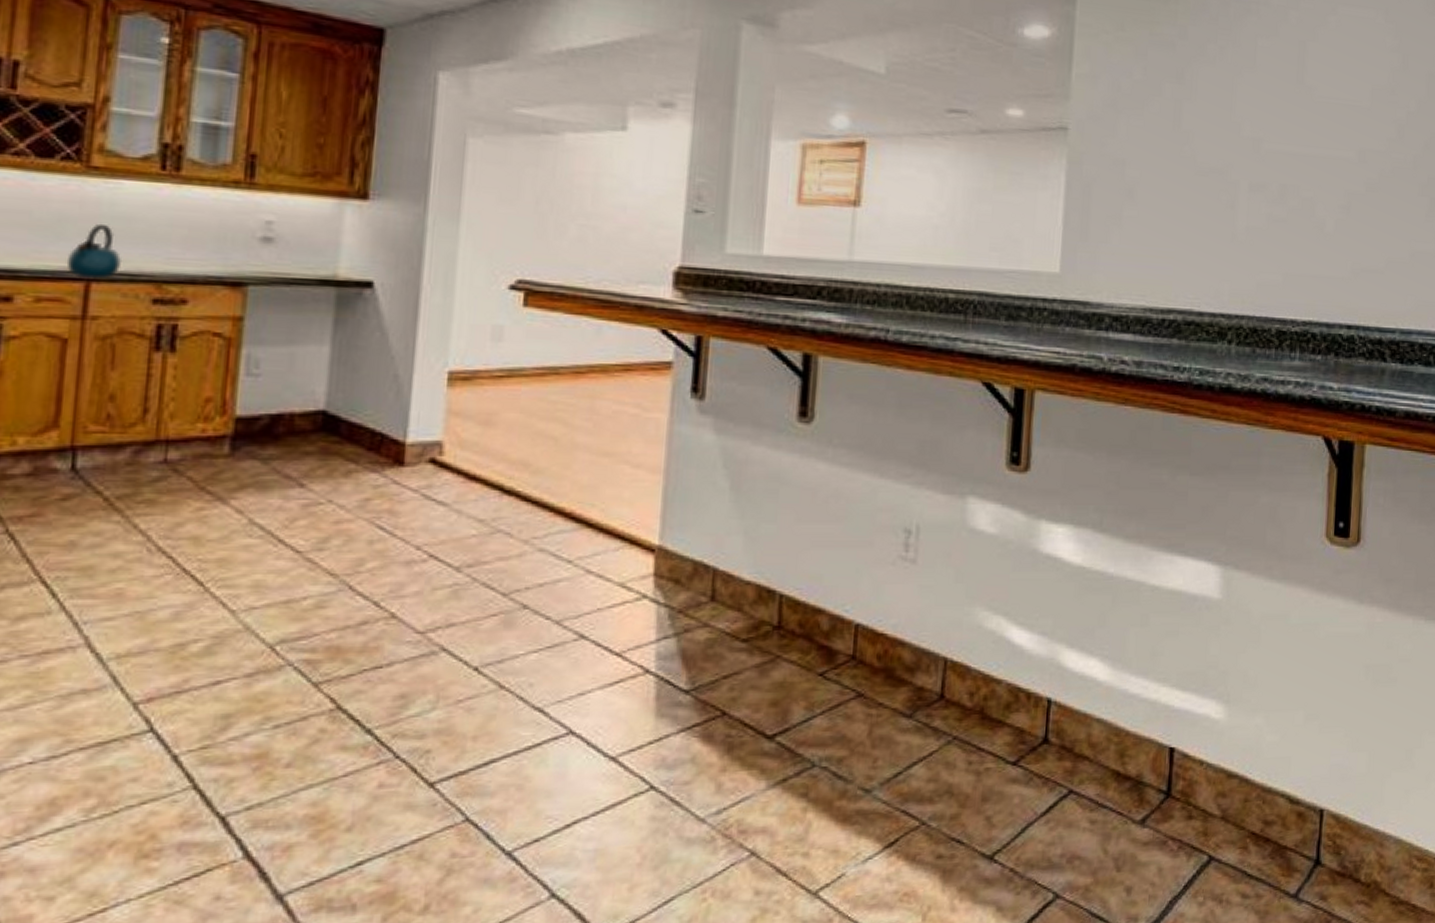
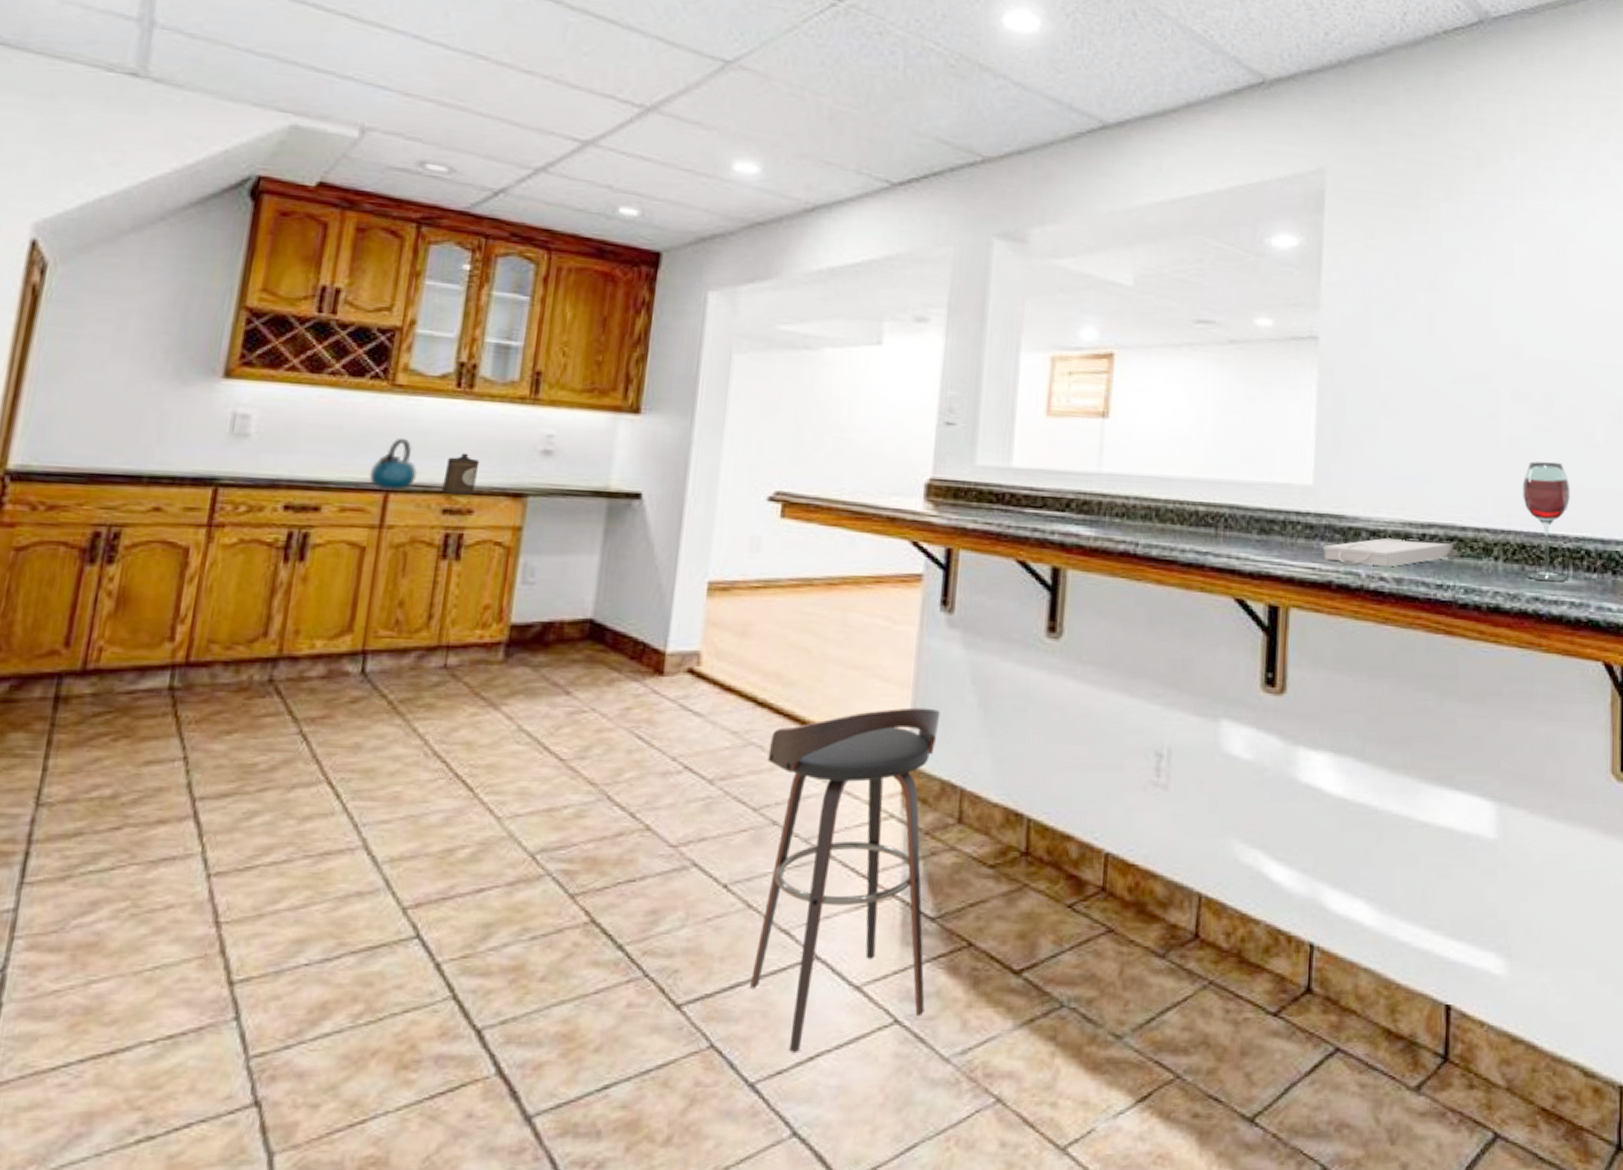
canister: none [151,239,192,285] -> present [442,453,480,496]
bar stool: none [505,492,692,822] -> present [750,707,941,1054]
tray: none [1067,323,1195,351] -> present [1323,537,1458,567]
wineglass: none [1255,250,1300,363] -> present [1522,461,1570,582]

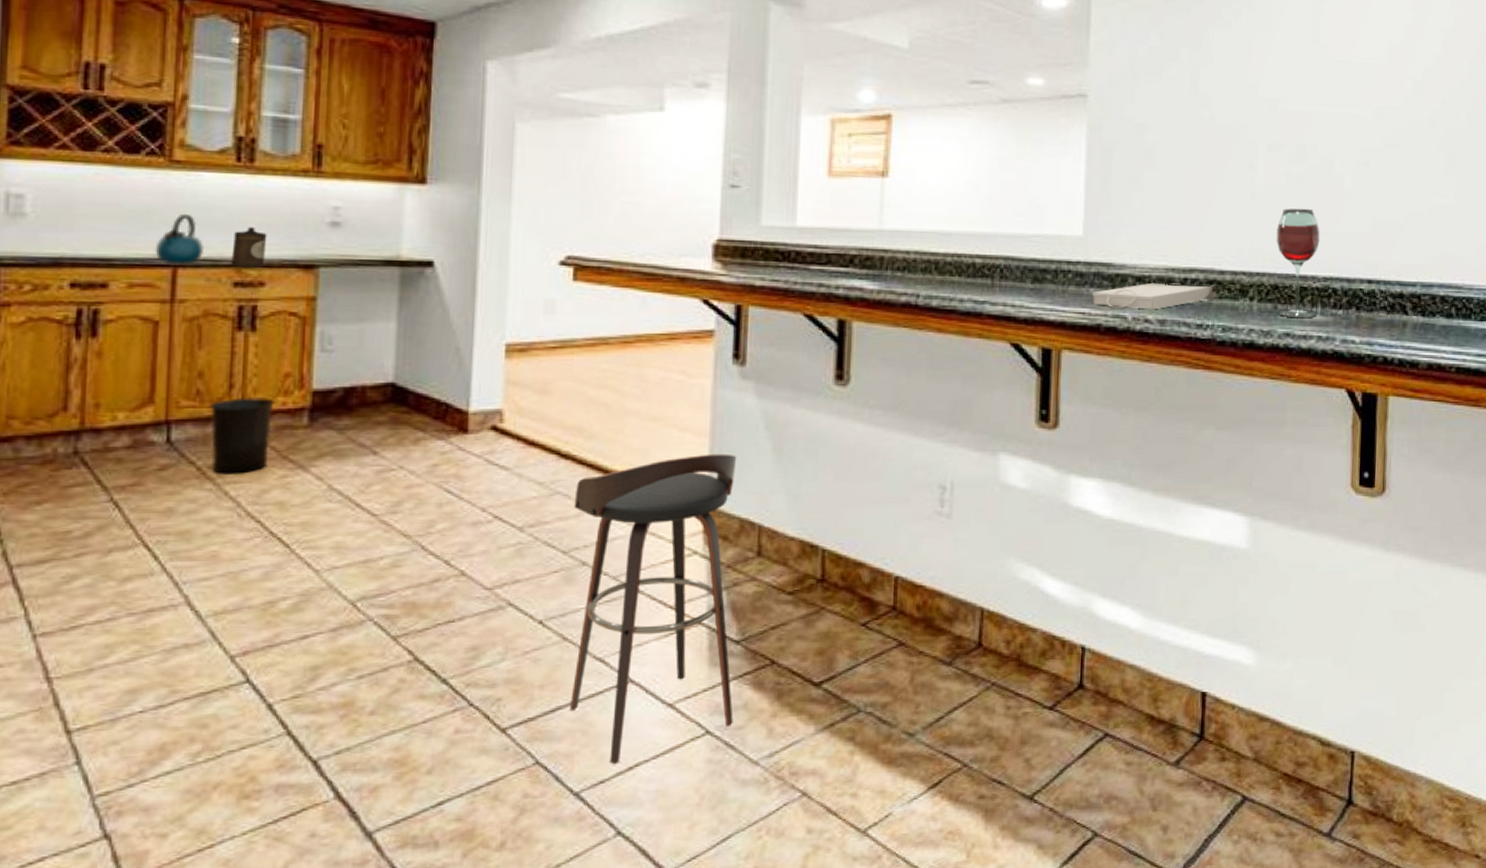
waste bin: none [403,629,472,710] -> present [209,397,275,474]

